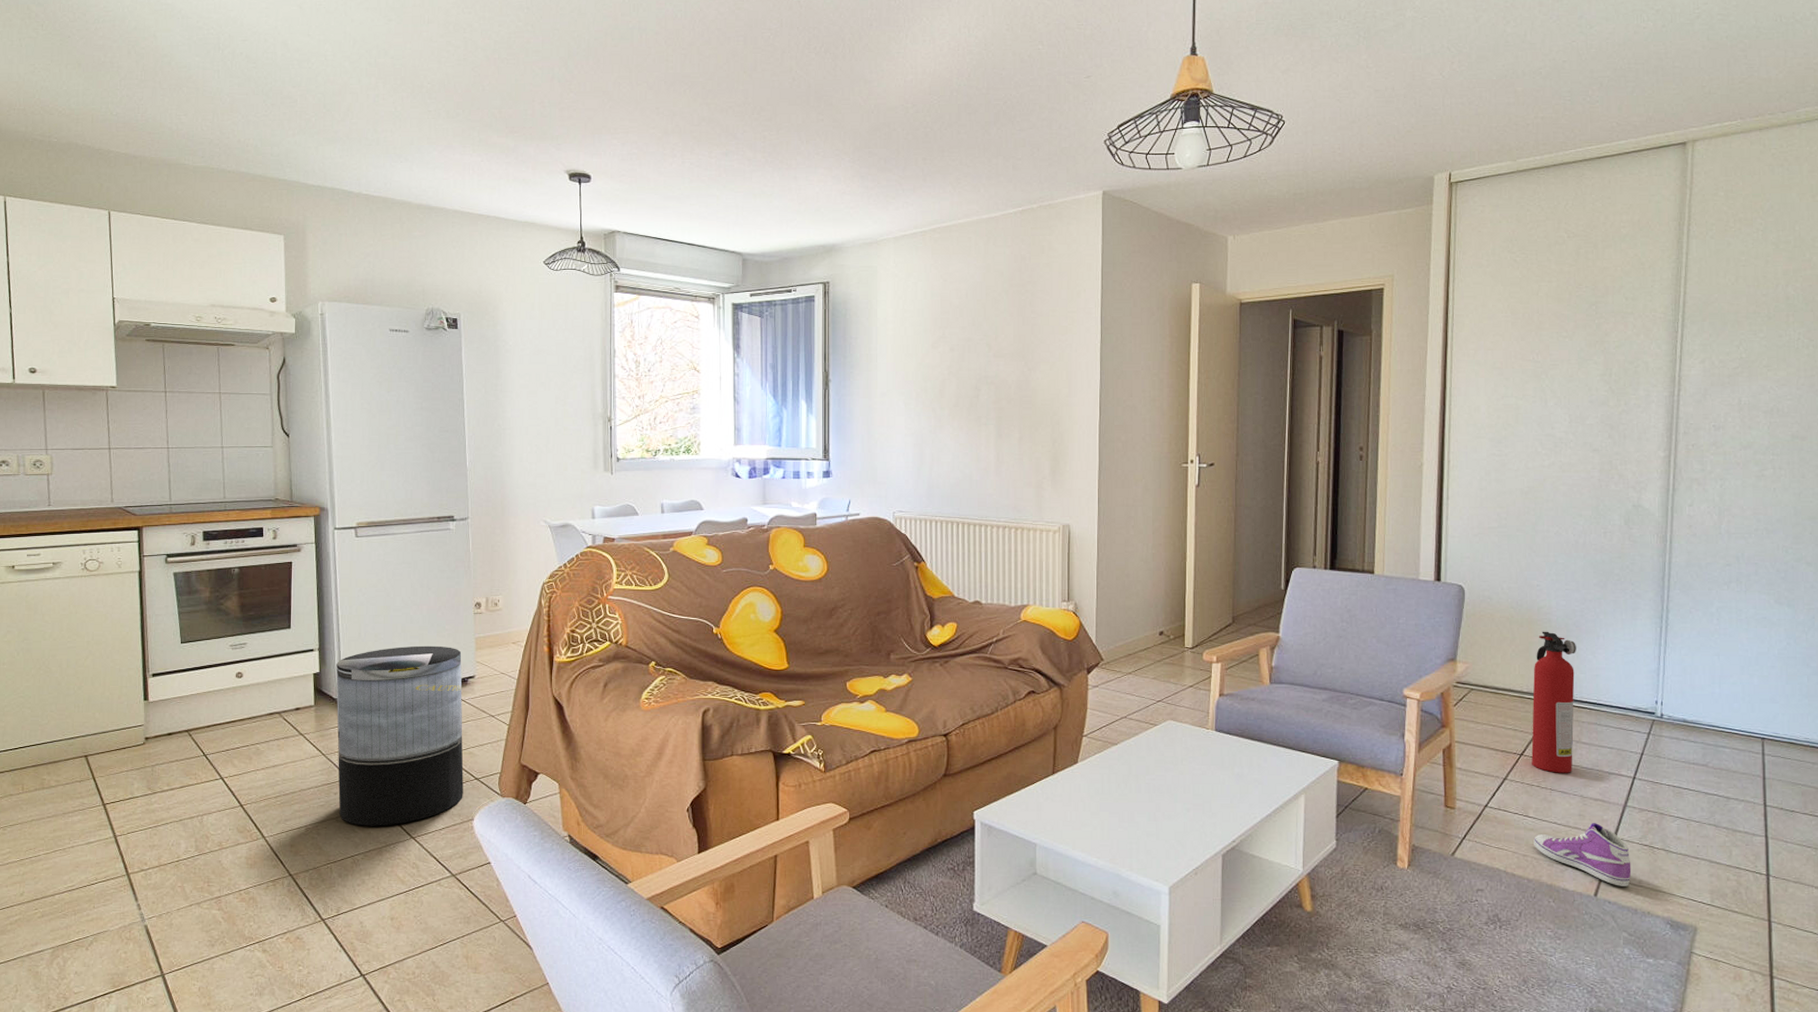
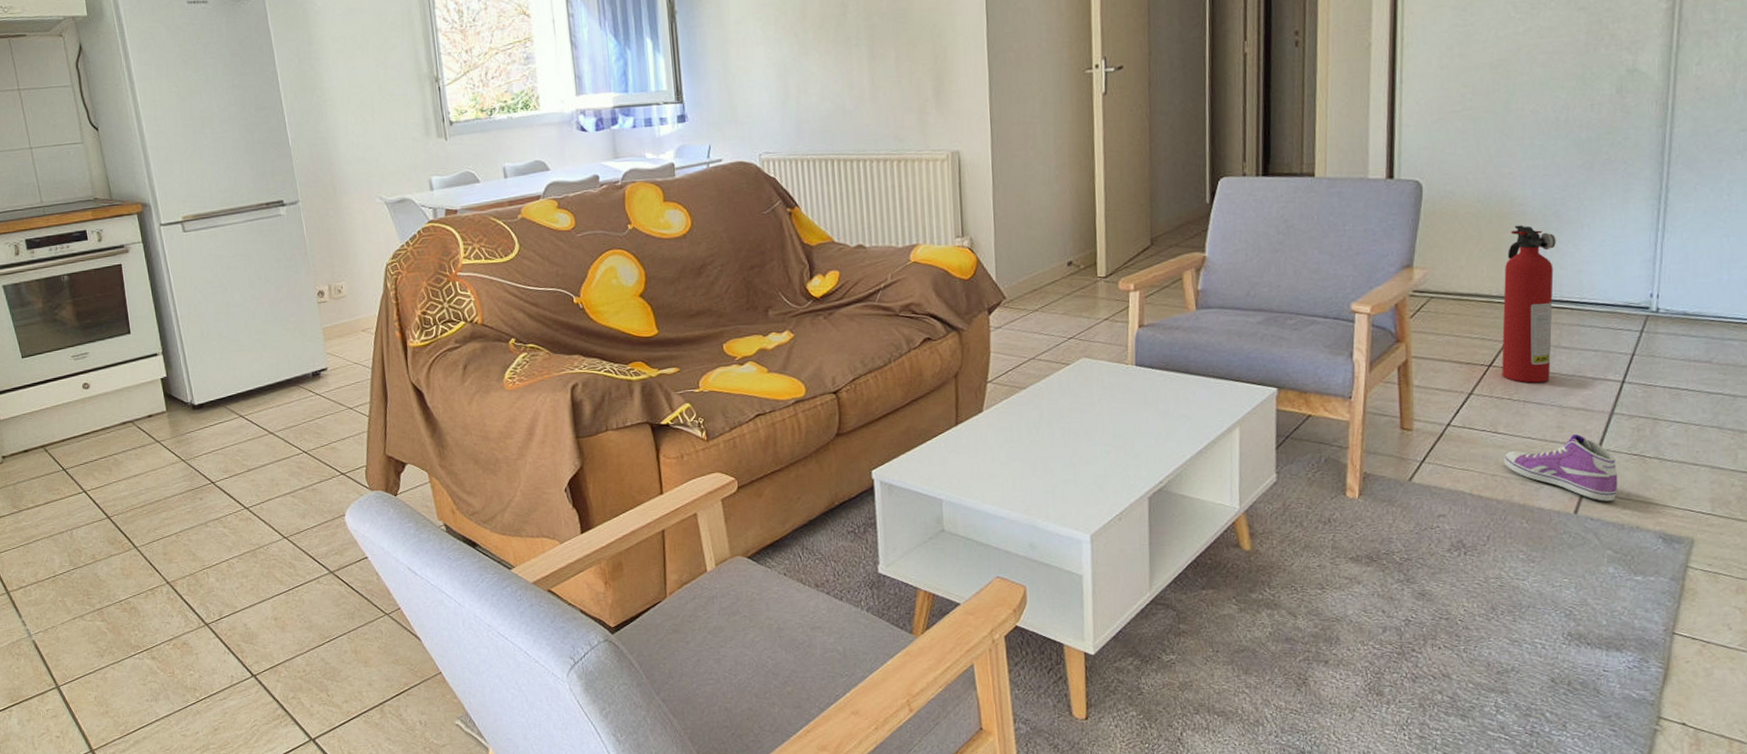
trash can: present [336,645,464,826] -> none [183,339,331,529]

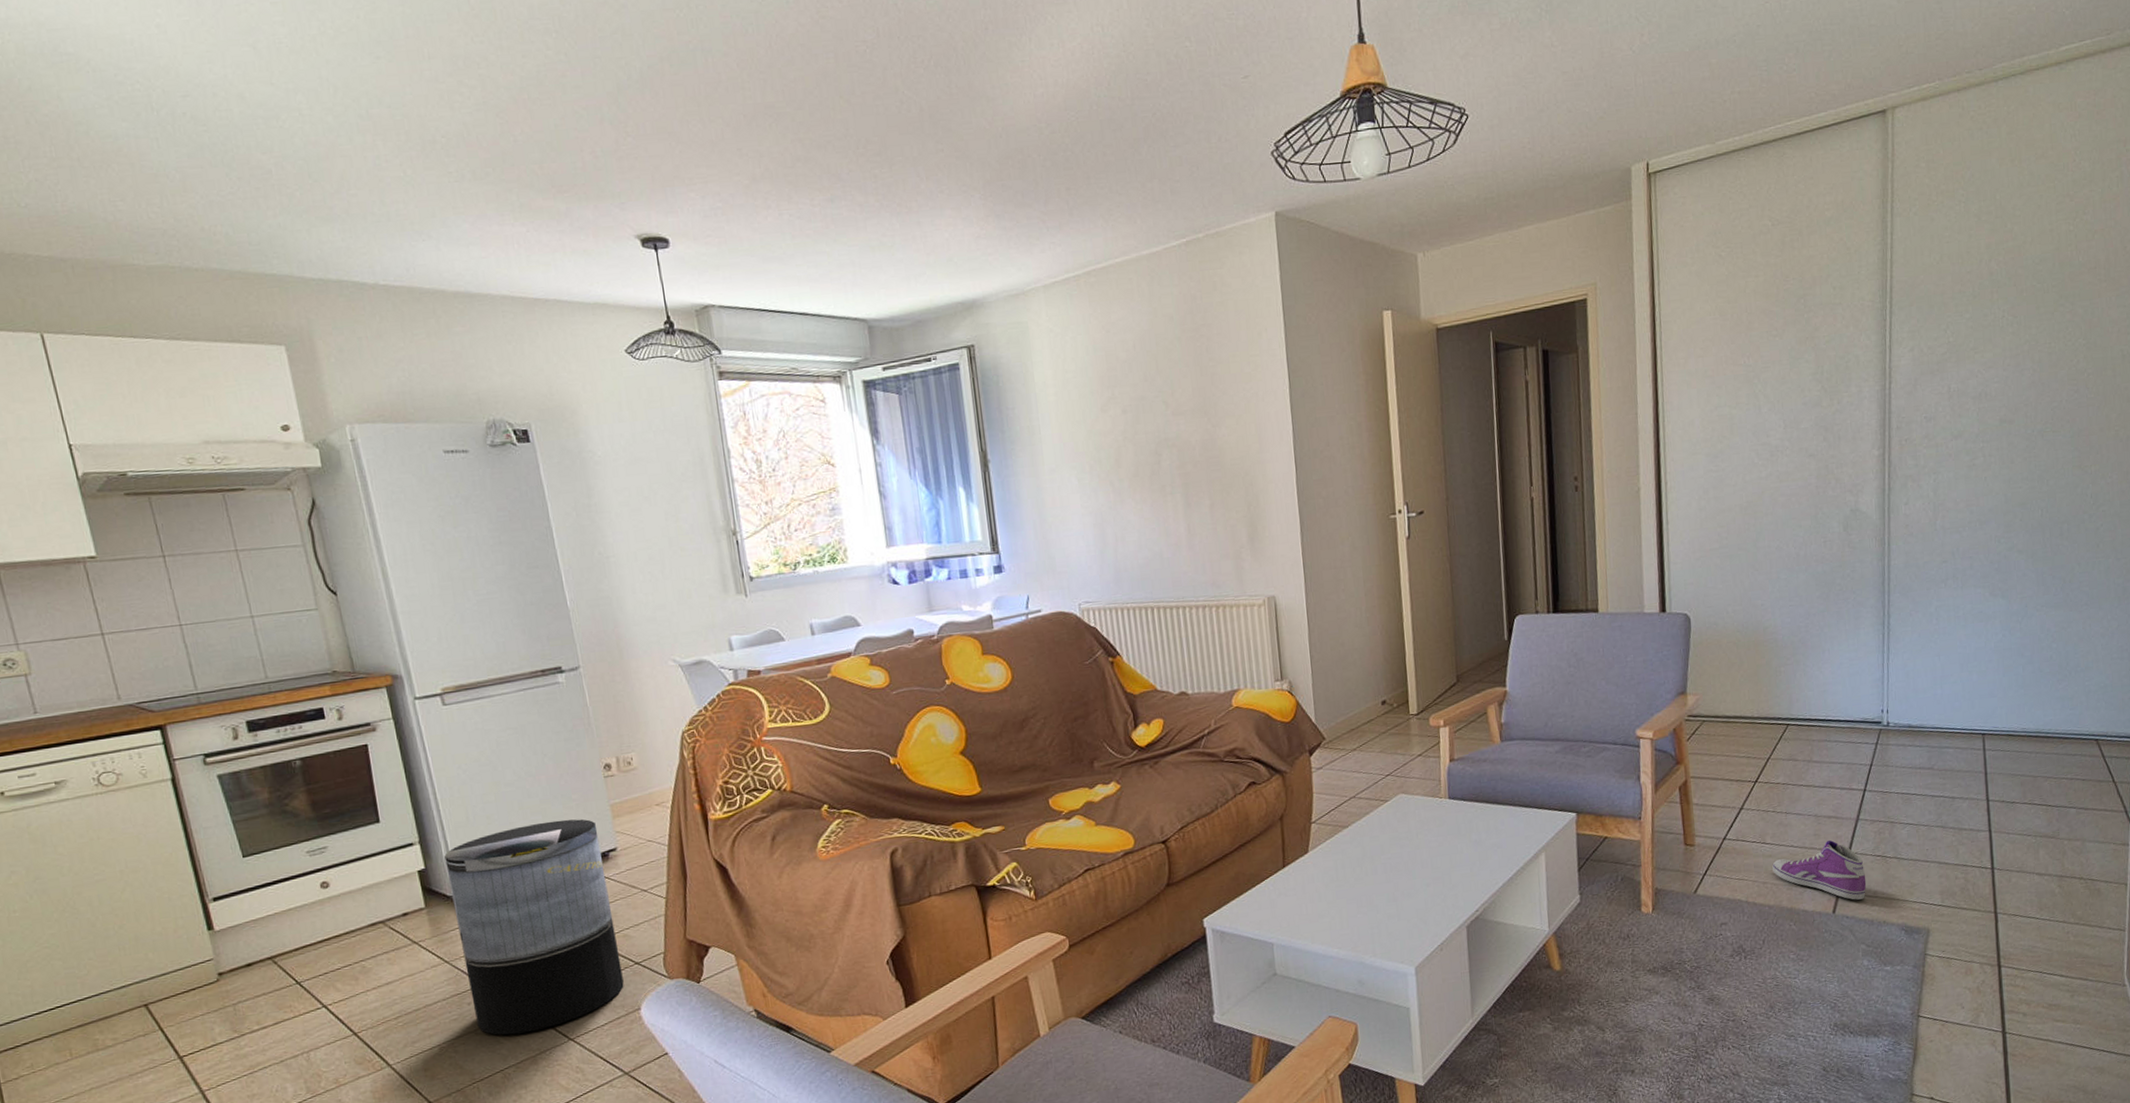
trash can: none [183,339,331,529] -> present [444,819,624,1035]
fire extinguisher: present [1501,225,1556,383] -> none [1762,651,1806,796]

